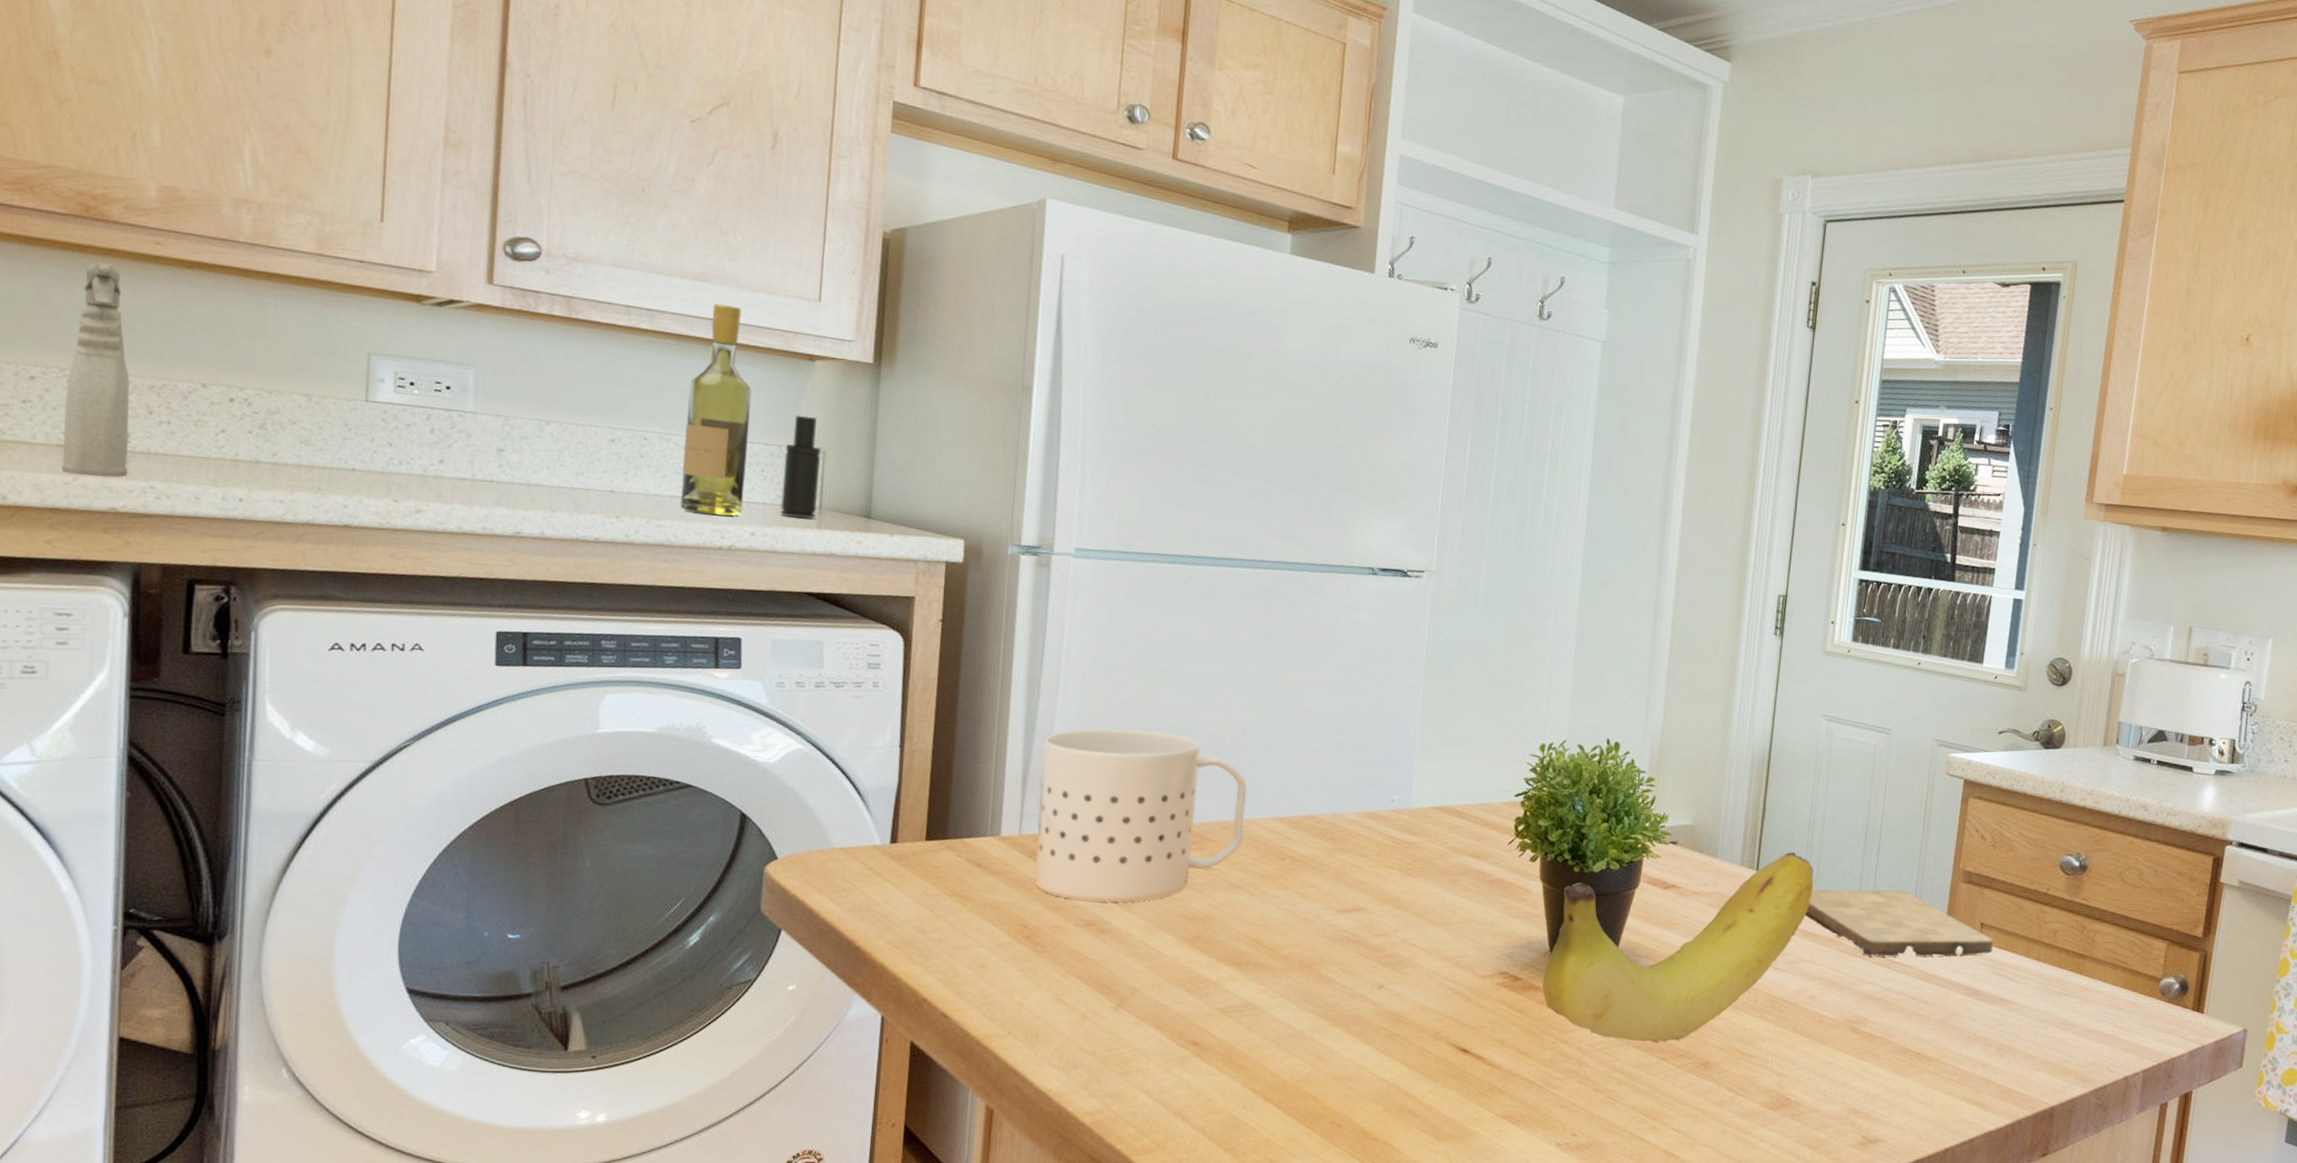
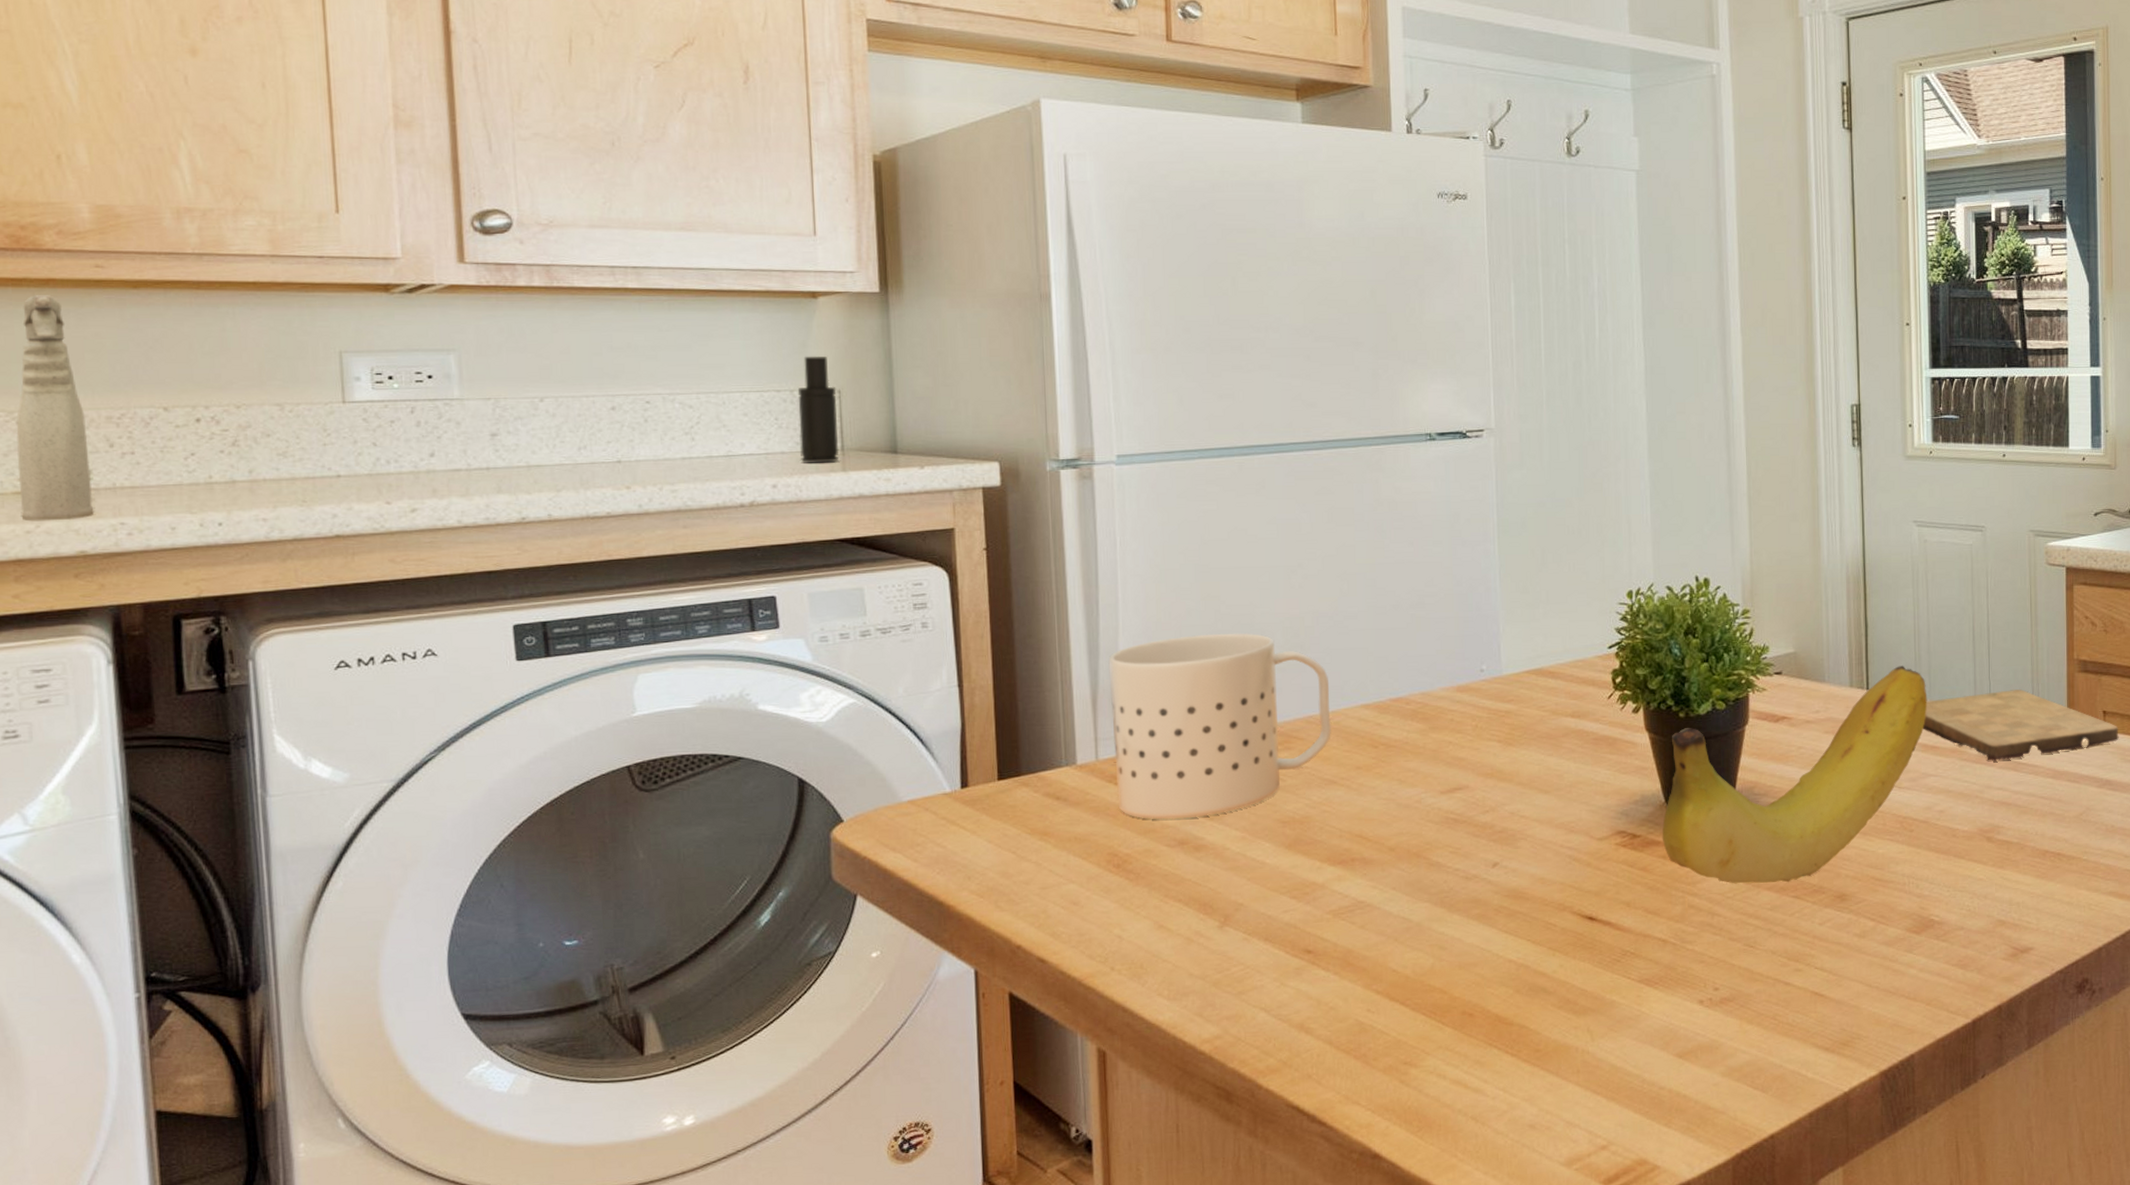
bottle: present [680,304,752,516] -> none [687,252,761,472]

